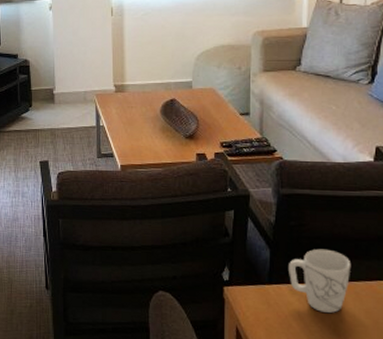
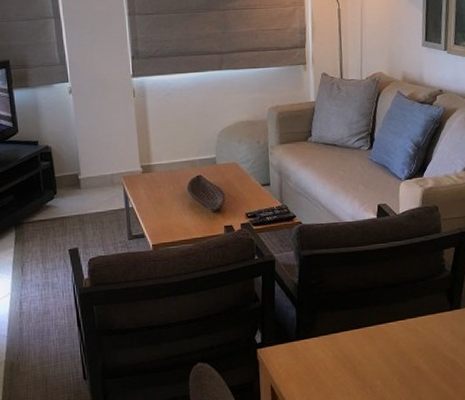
mug: present [289,249,352,313] -> none [313,301,365,359]

